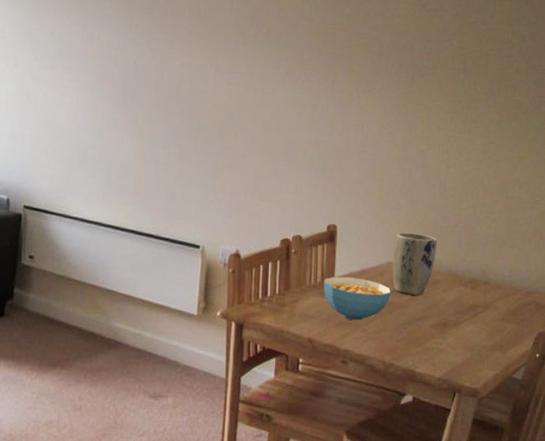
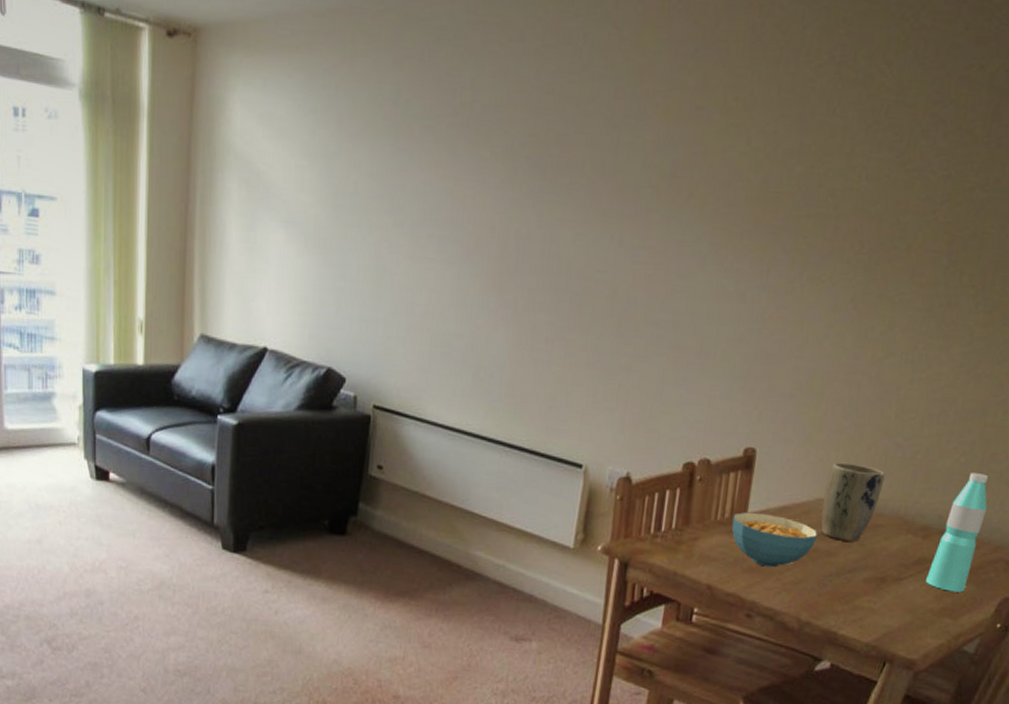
water bottle: none [478,235,517,331] -> present [926,473,989,593]

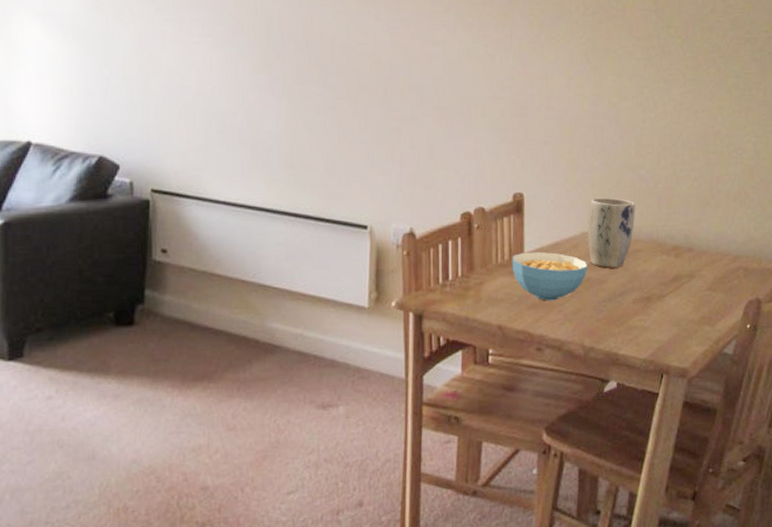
water bottle: present [926,473,989,593] -> none [684,195,723,302]

